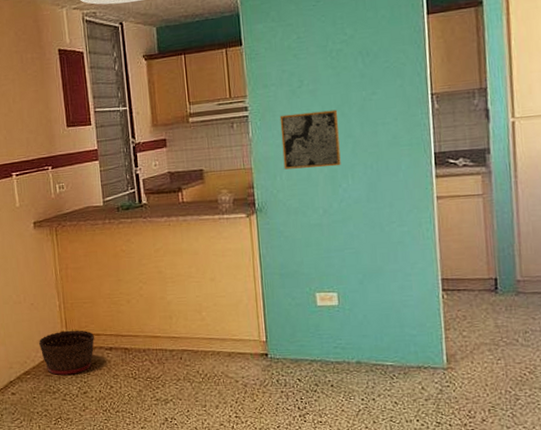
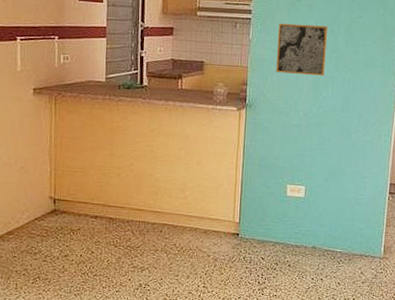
basket: present [39,330,94,375] -> none [25,196,81,238]

